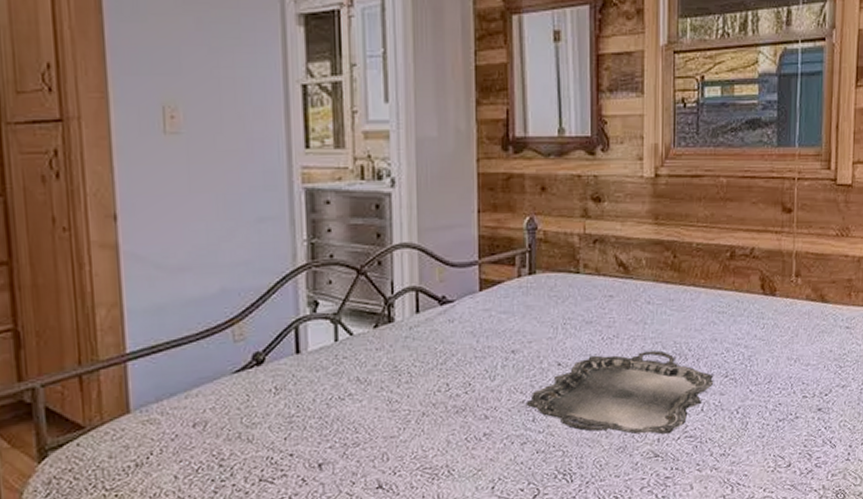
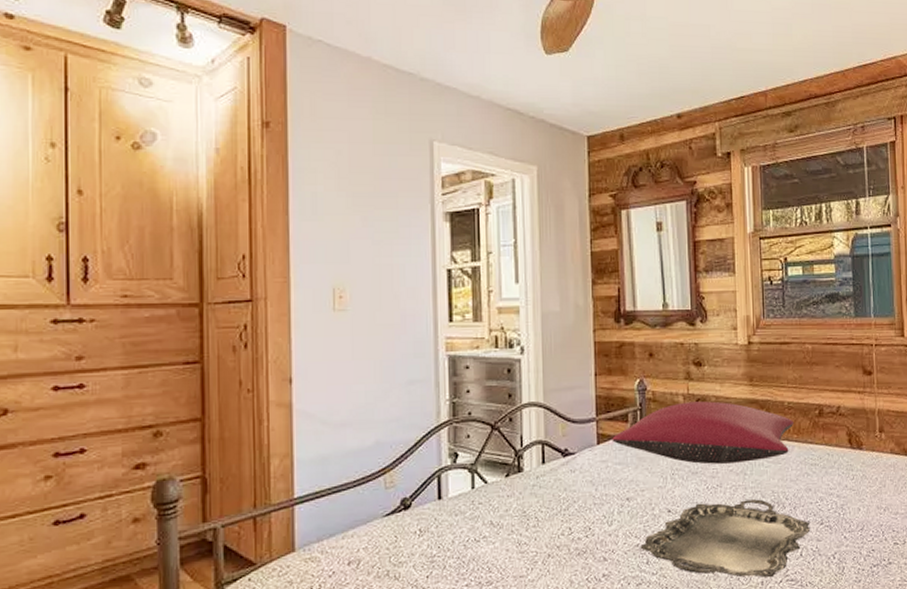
pillow: none [497,242,703,313] -> present [612,401,795,464]

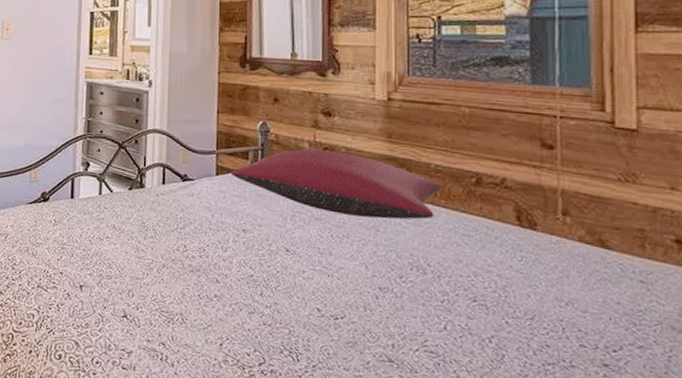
serving tray: present [640,499,810,578] -> none [254,249,459,343]

